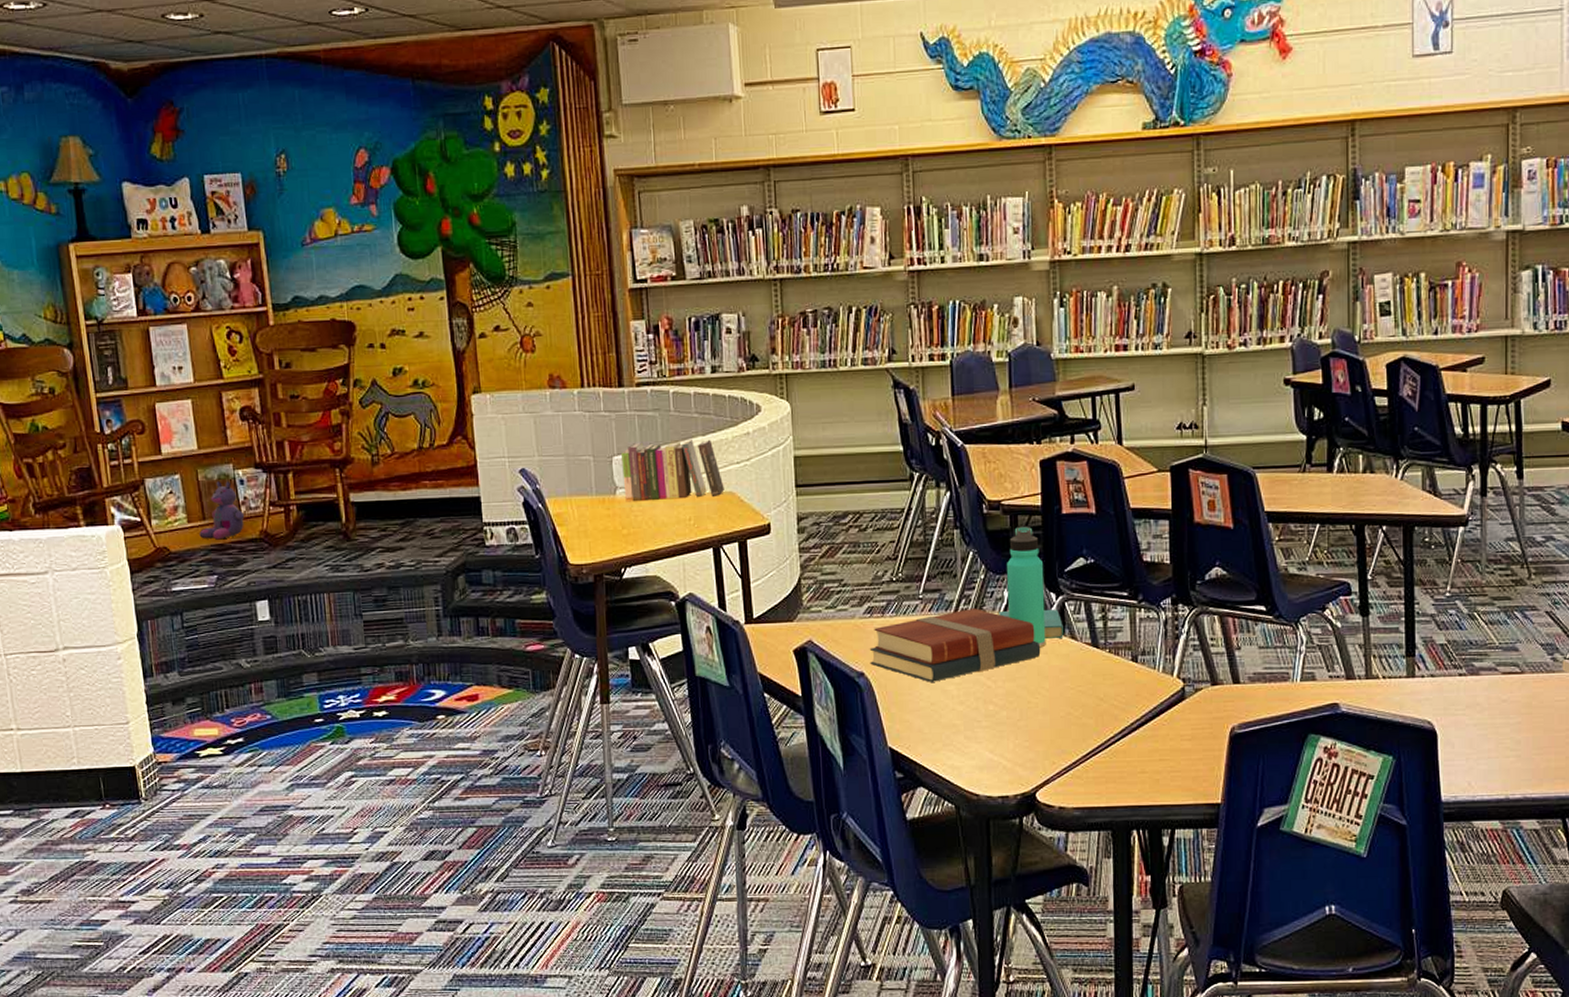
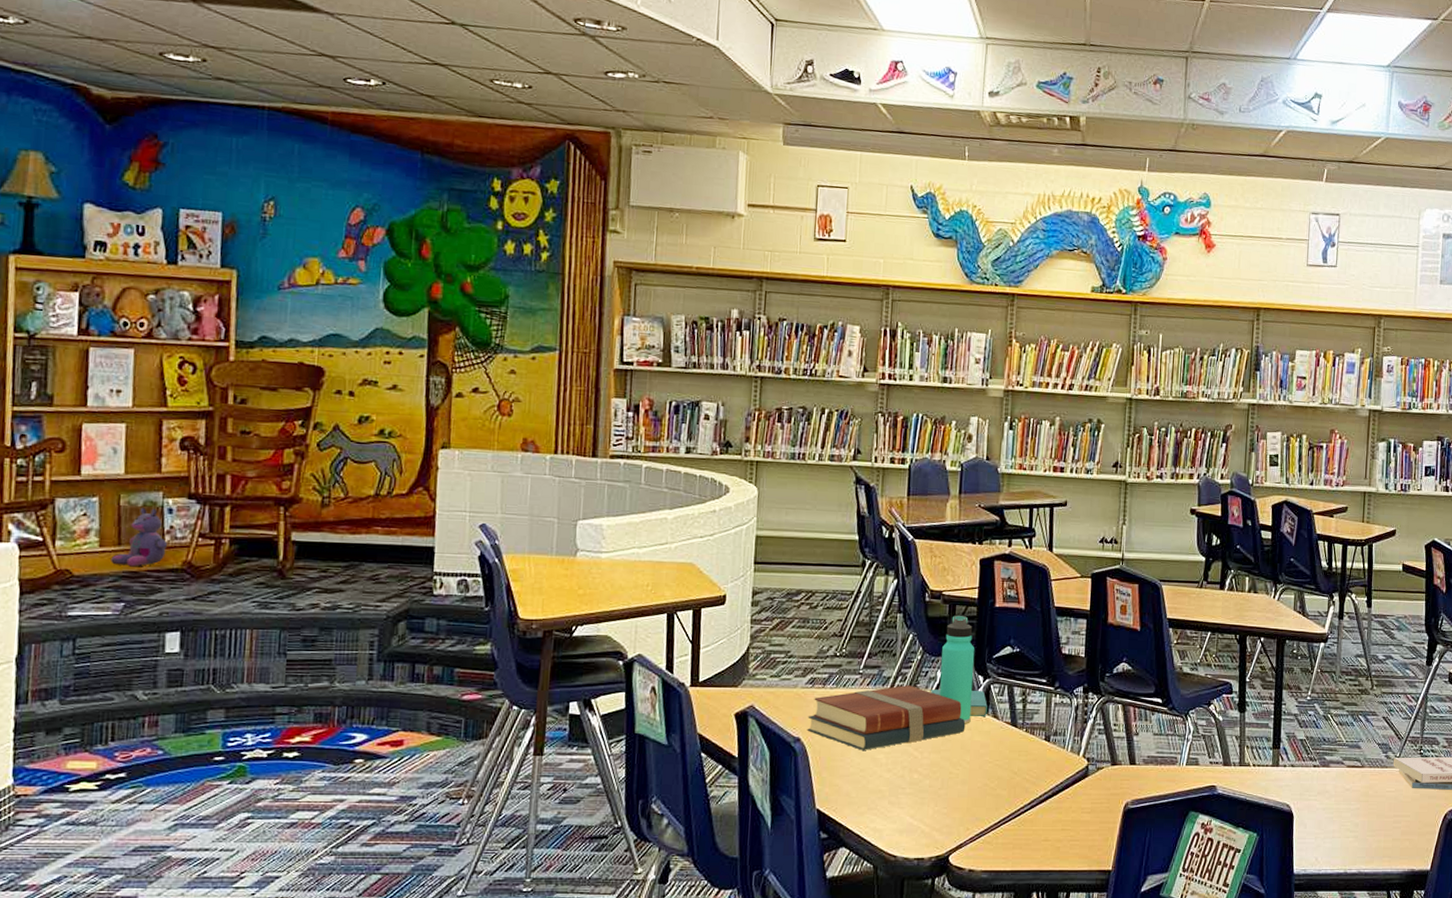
books: present [621,439,725,502] -> none [585,509,685,567]

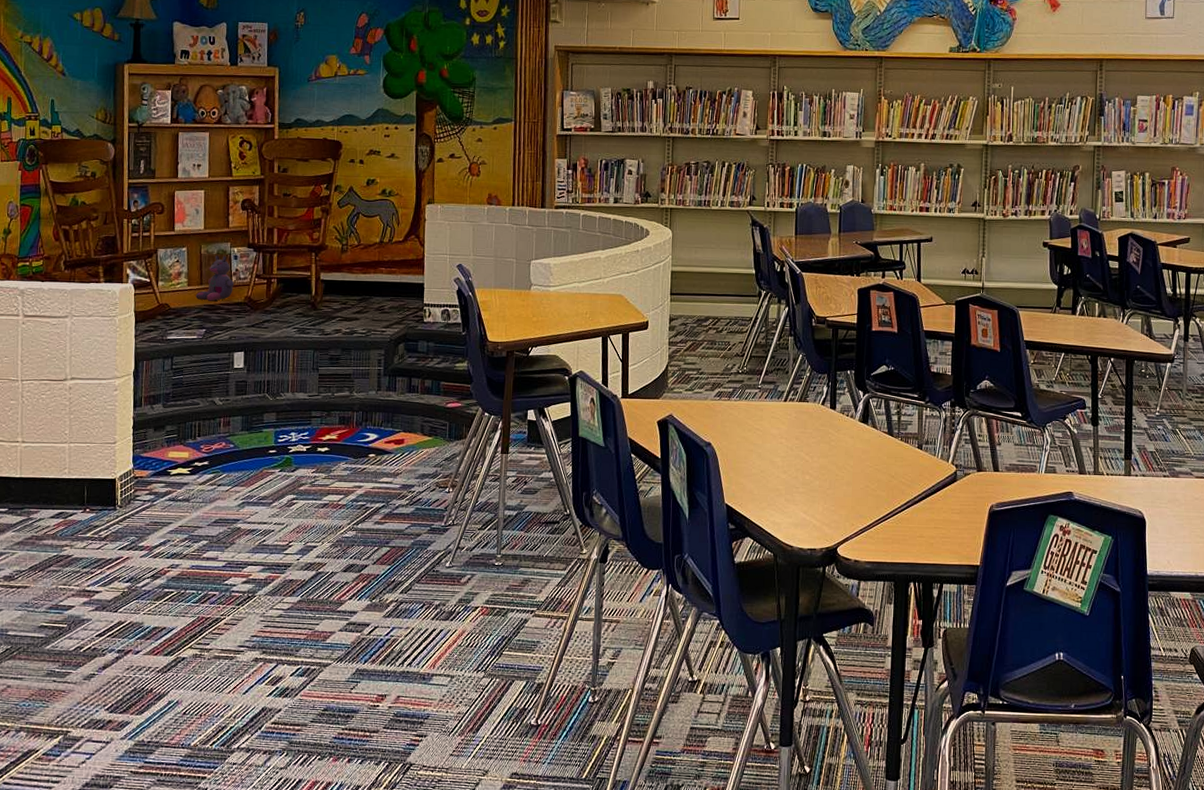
books: present [807,685,966,750] -> none [716,399,849,454]
book: present [931,690,988,716] -> none [819,403,867,426]
thermos bottle: present [939,615,975,724] -> none [826,338,856,433]

